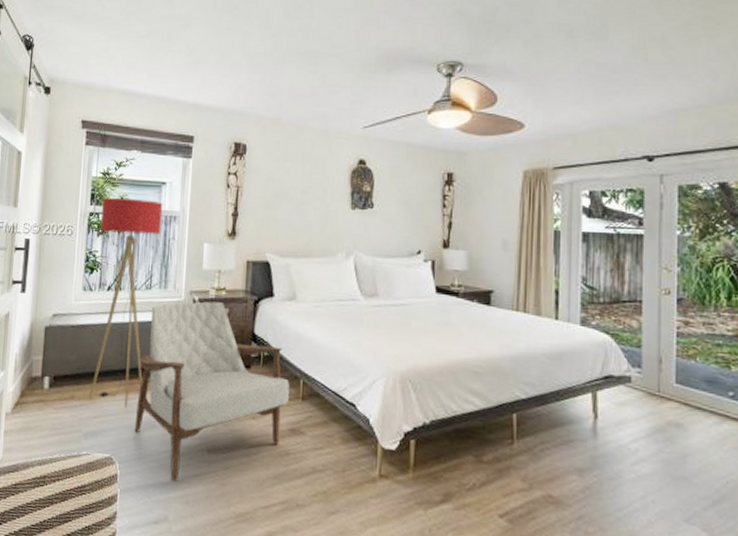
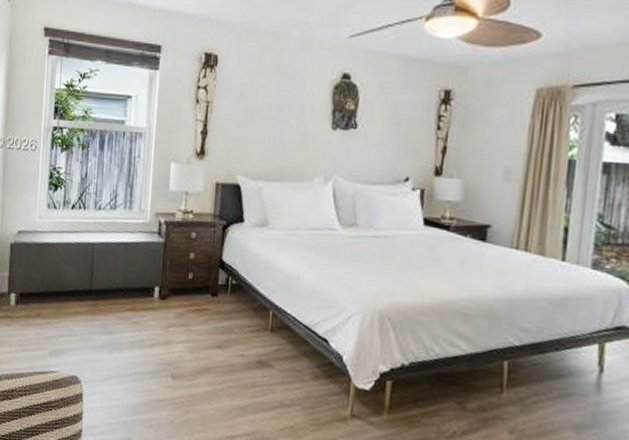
floor lamp: present [89,197,163,408] -> none [55,111,128,329]
armchair: present [134,301,290,482] -> none [99,224,258,406]

